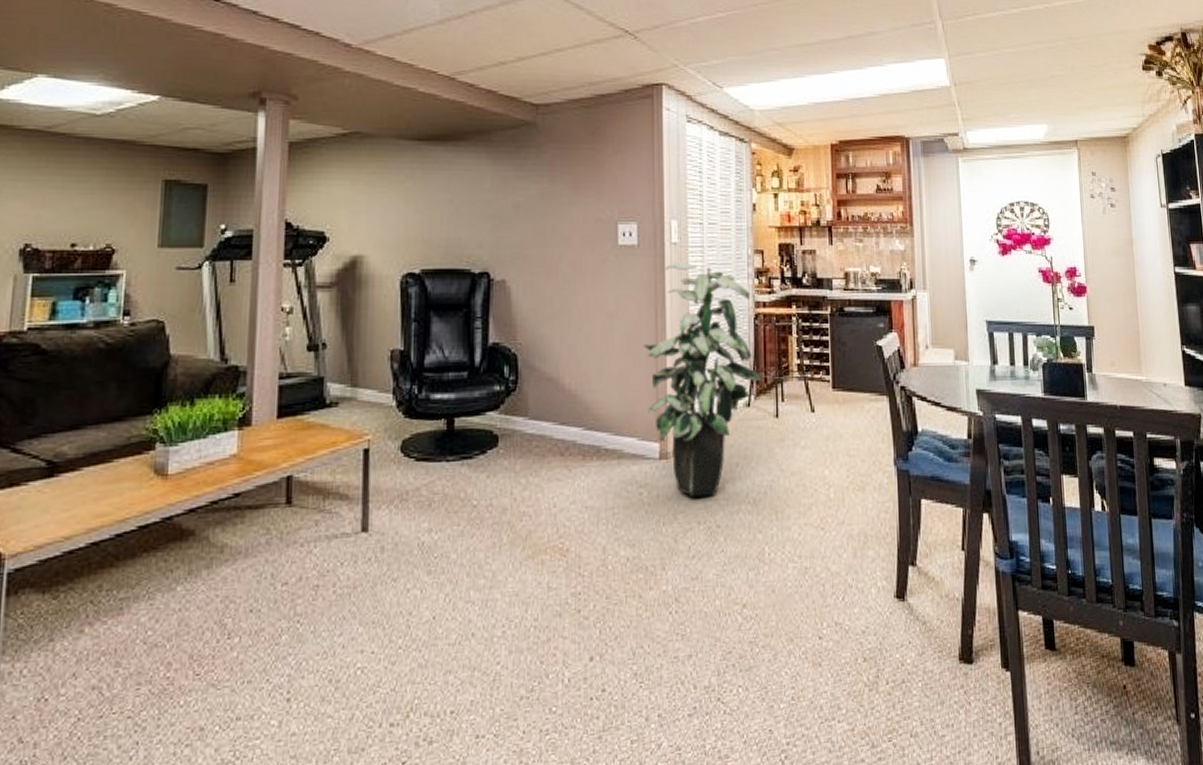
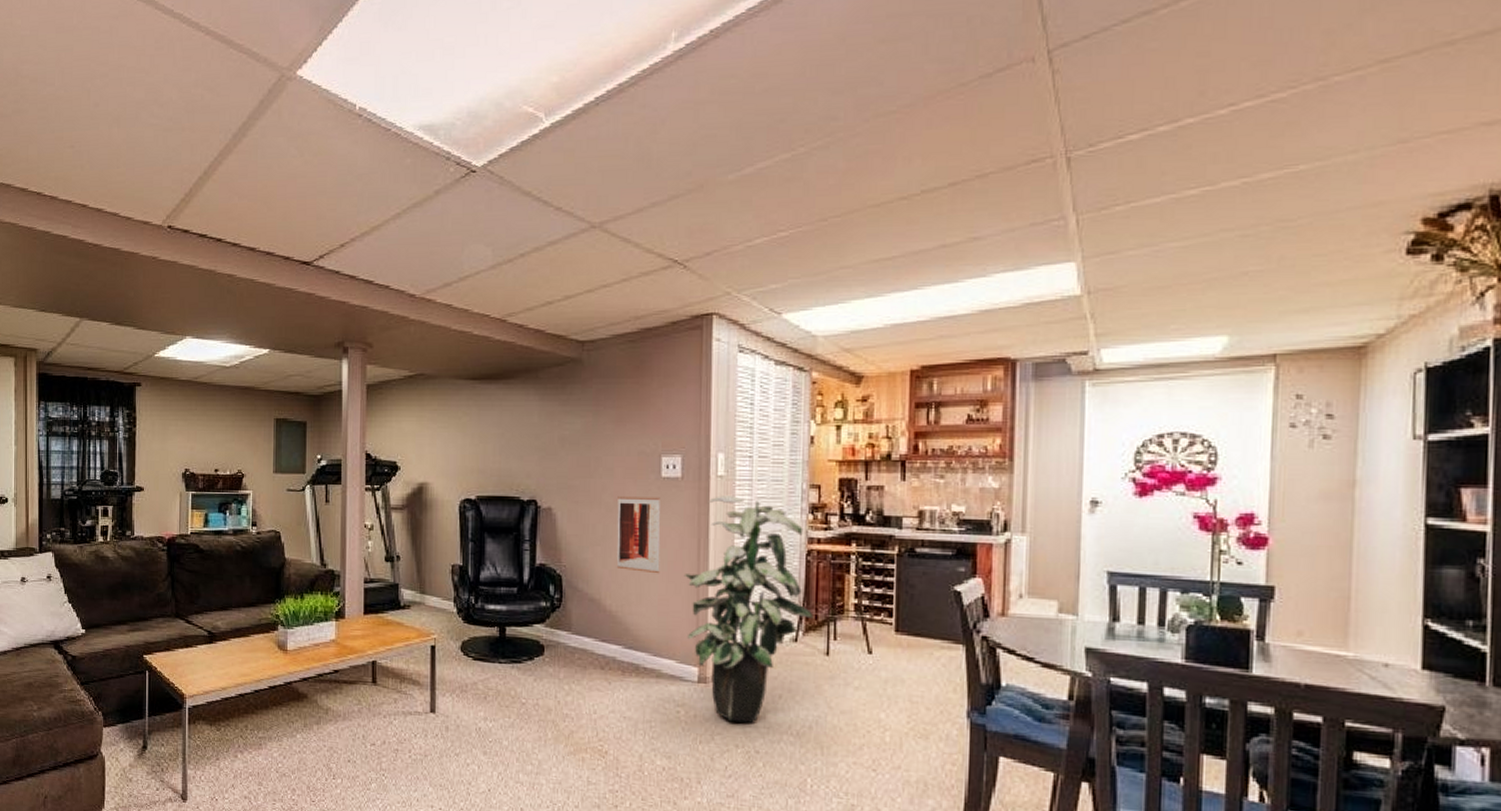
wall art: none [575,266,619,347] -> present [616,496,661,574]

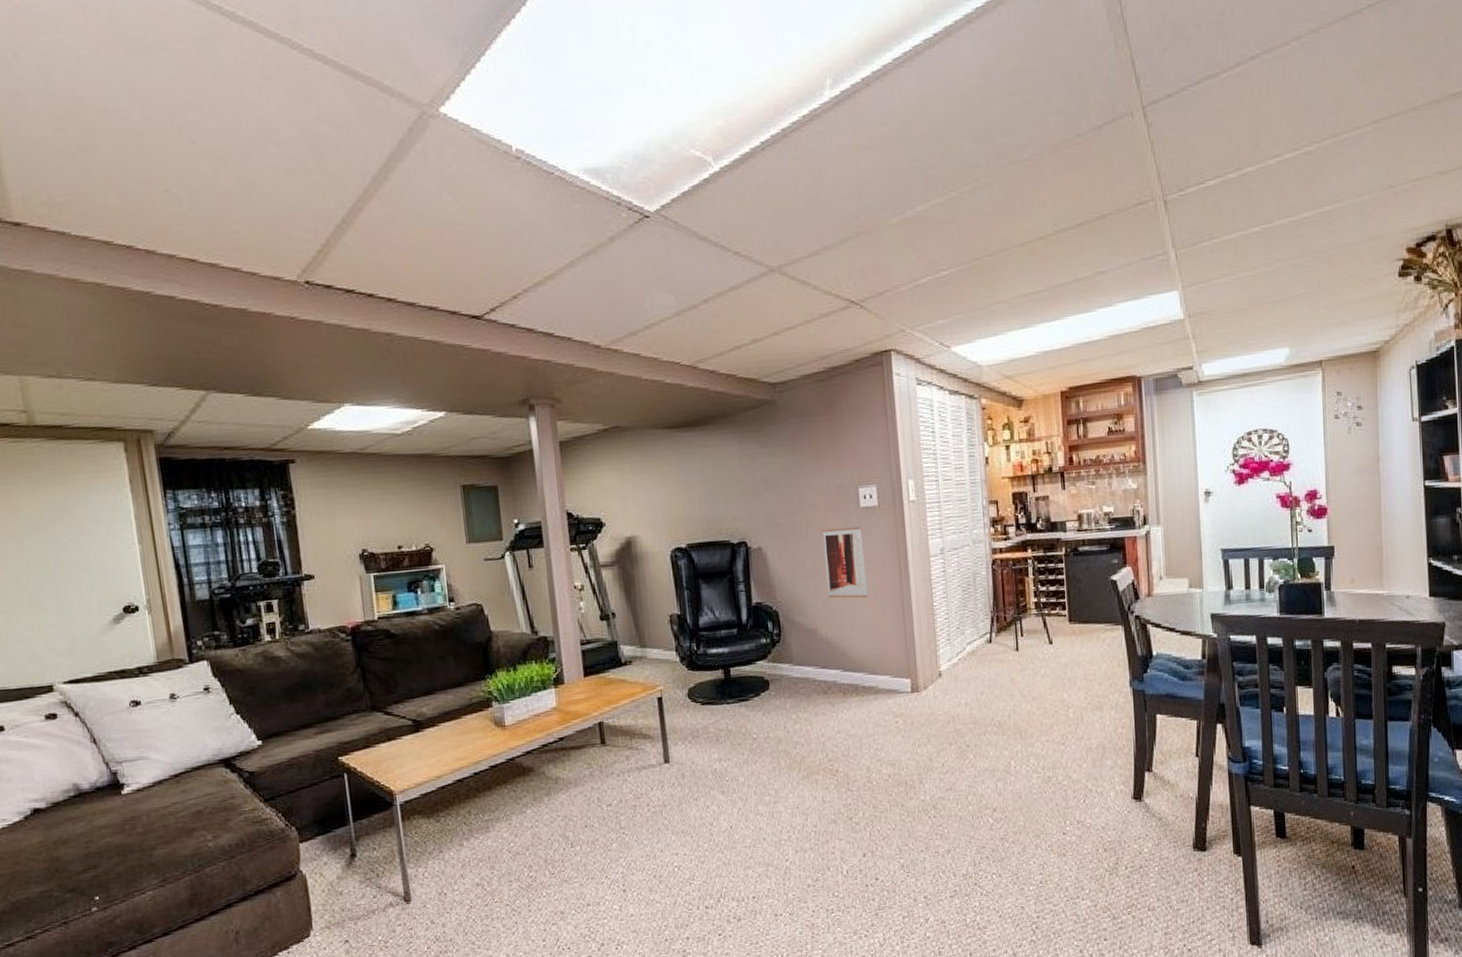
indoor plant: present [684,496,814,723] -> none [889,518,1003,723]

